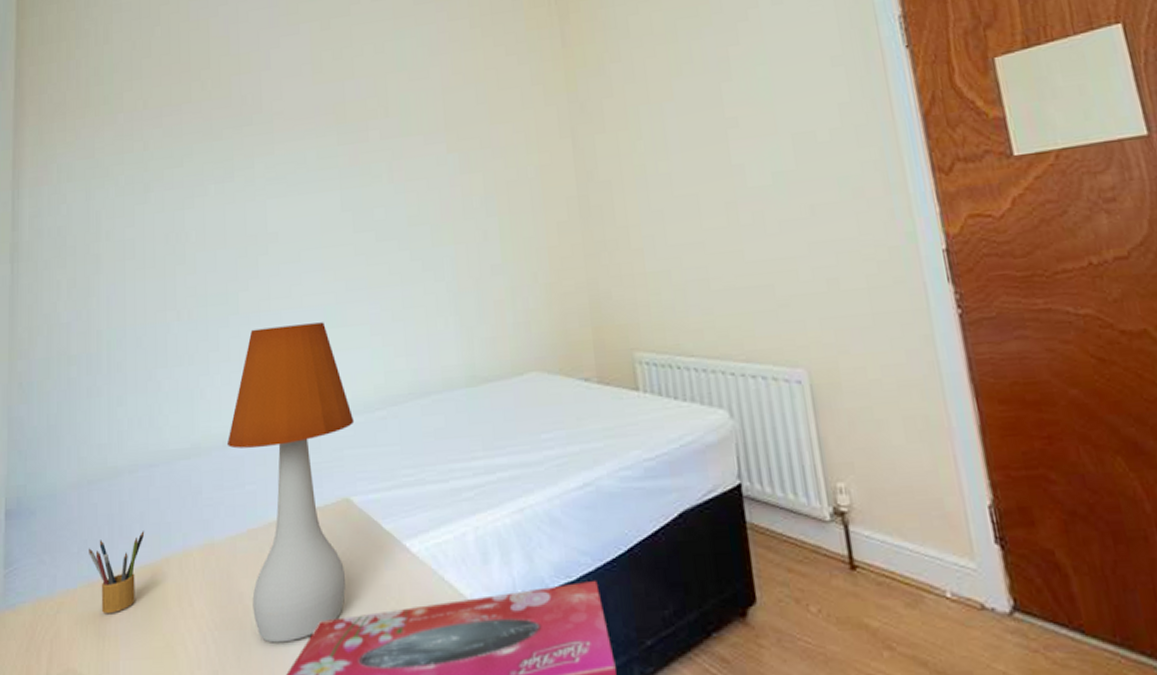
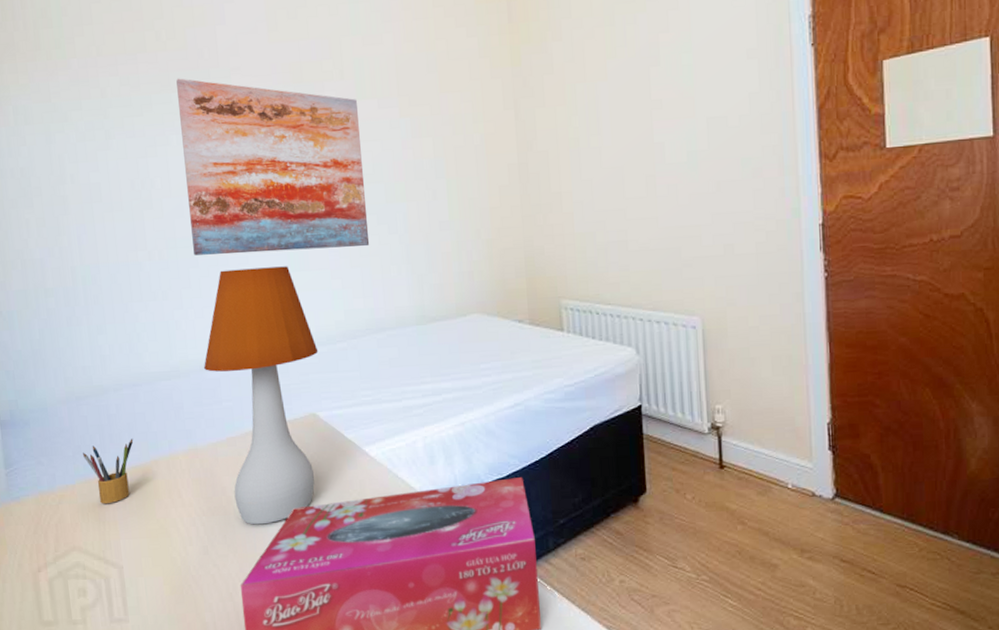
wall art: none [219,126,414,314] -> present [176,78,370,255]

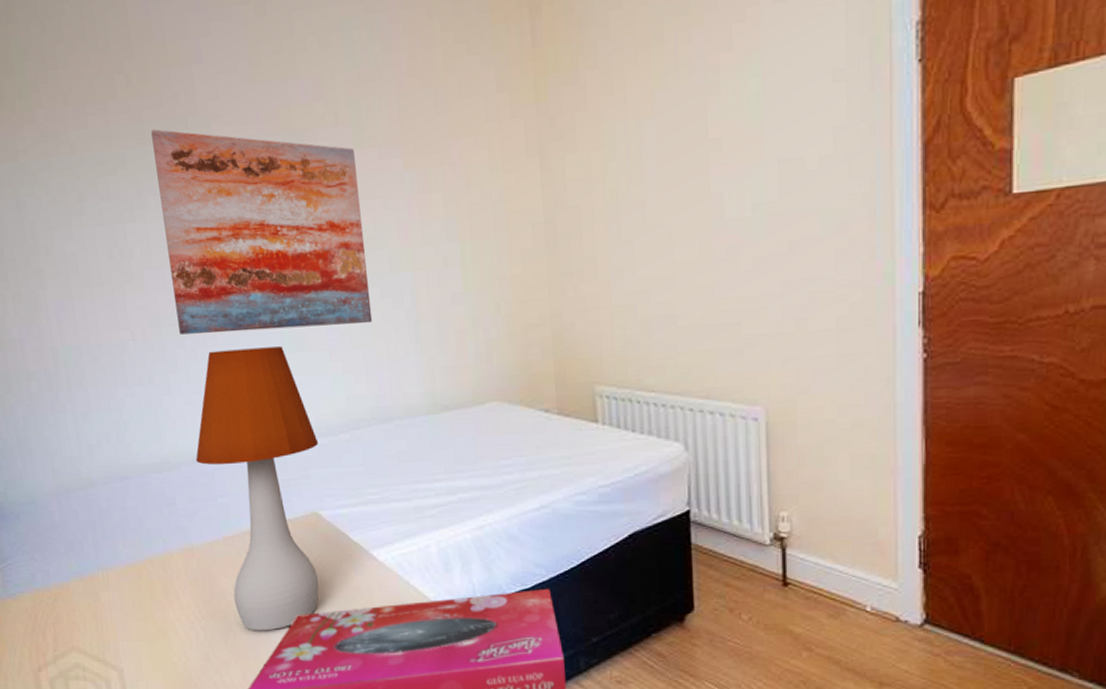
pencil box: present [83,438,134,505] -> none [75,535,127,604]

